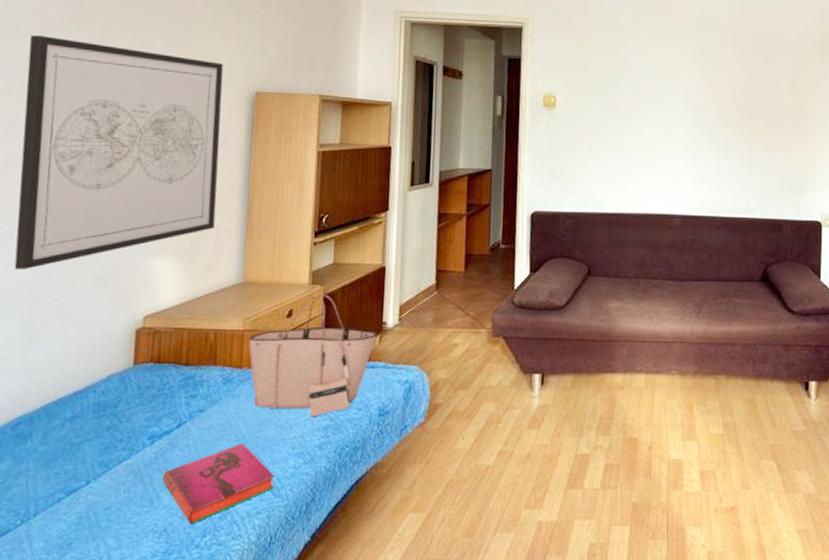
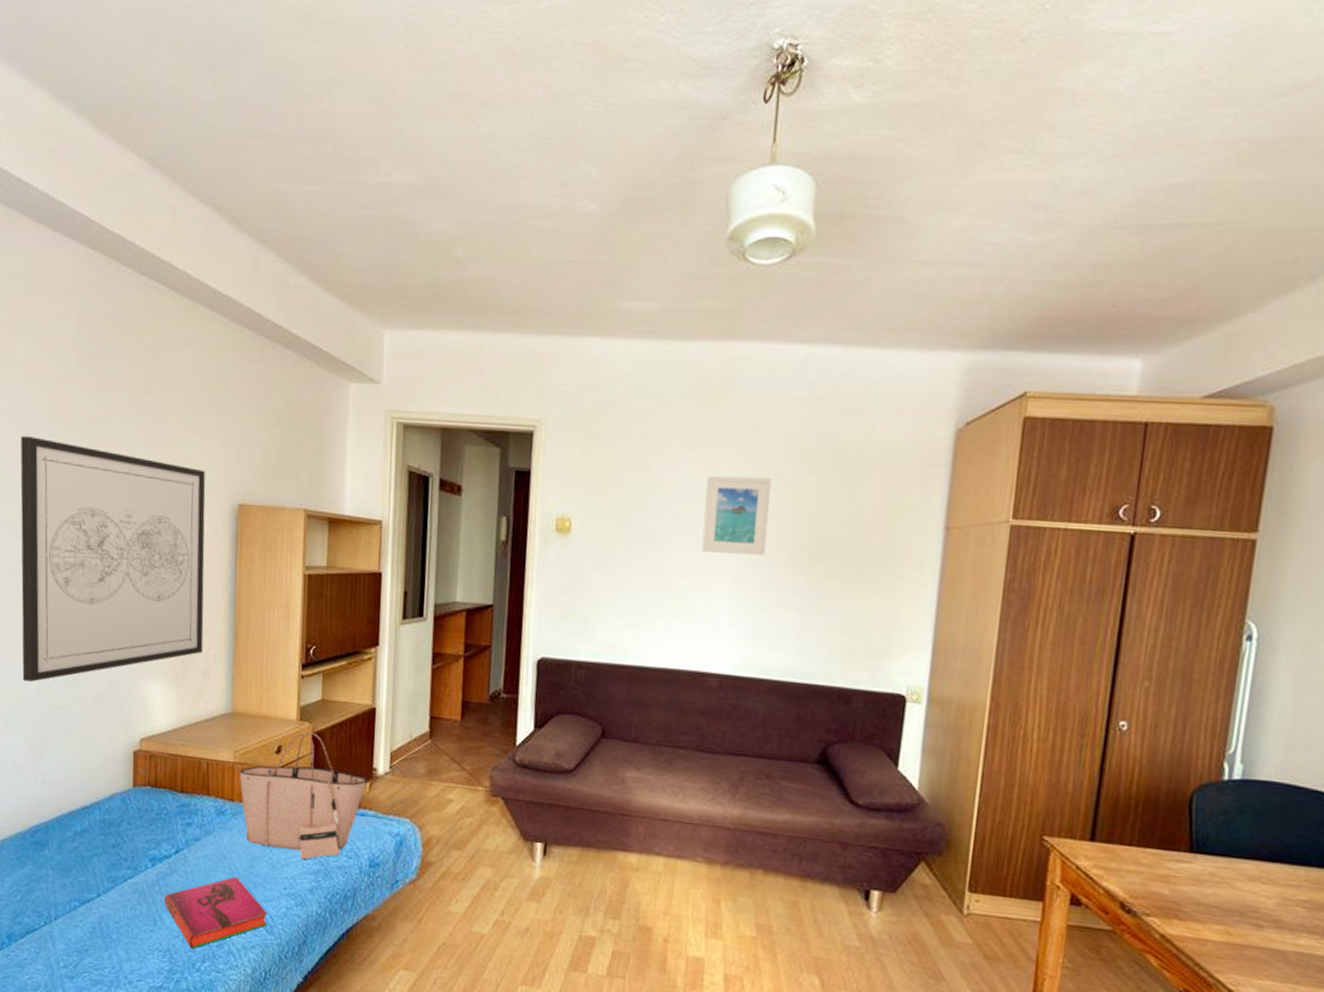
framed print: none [661,59,711,120] -> present [701,475,771,556]

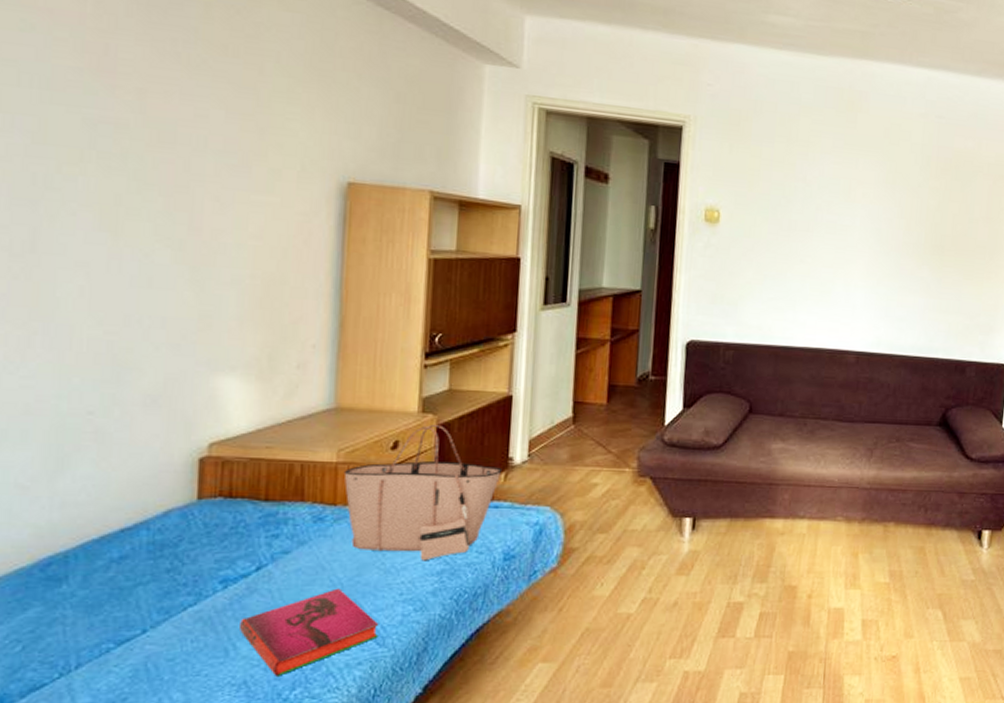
wall art: present [20,436,206,682] -> none [31,90,305,383]
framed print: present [701,475,771,556] -> none [840,175,899,248]

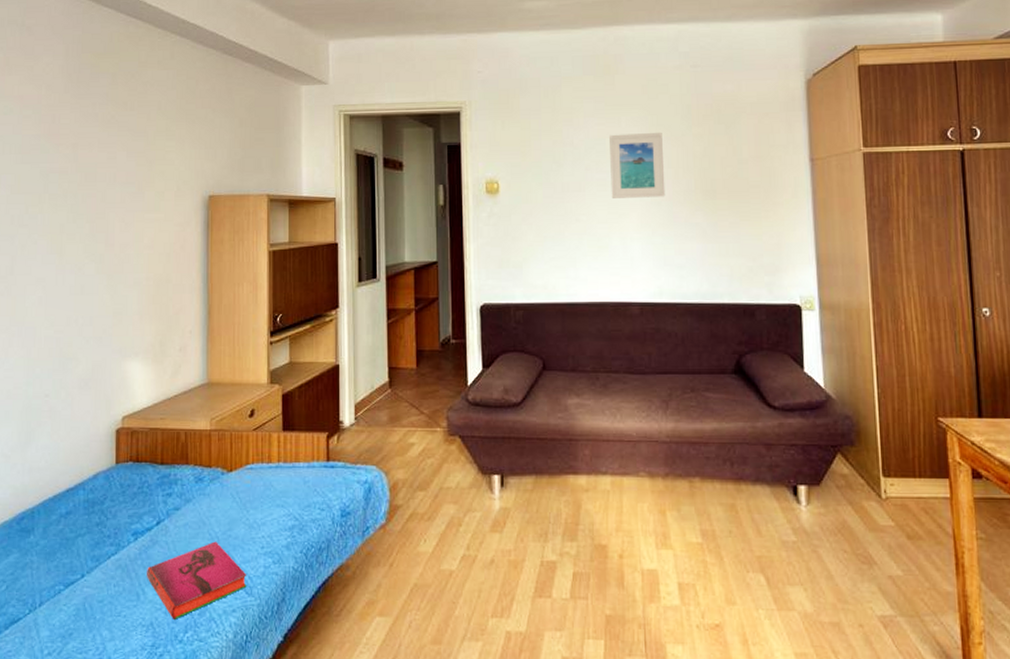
tote bag: present [343,424,503,561] -> none [215,393,335,517]
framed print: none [840,175,899,248] -> present [610,133,666,198]

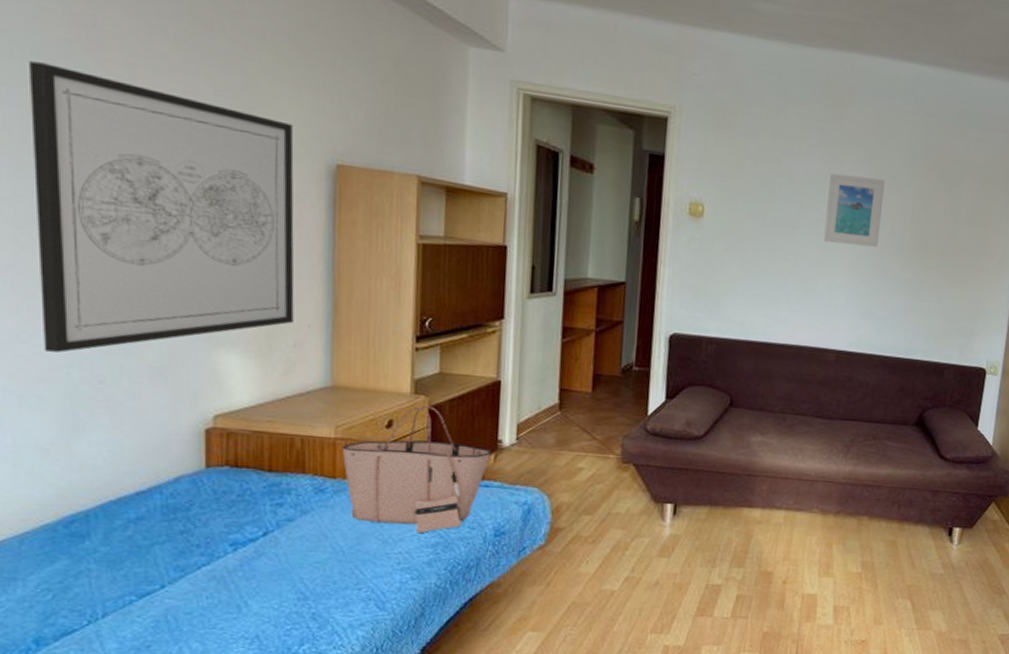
wall art: none [11,154,180,374] -> present [30,61,295,353]
hardback book: present [147,541,247,620] -> none [250,555,379,633]
tote bag: none [215,393,335,517] -> present [341,405,492,534]

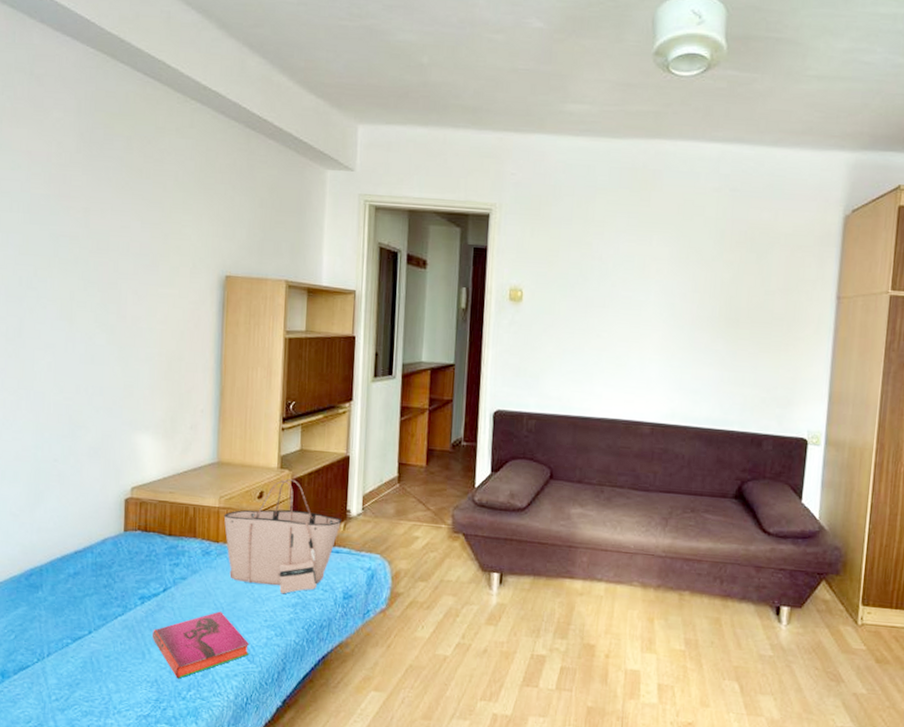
wall art: present [30,61,295,353] -> none [19,213,195,437]
hardback book: none [250,555,379,633] -> present [152,611,250,679]
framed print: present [823,173,885,248] -> none [634,252,693,321]

